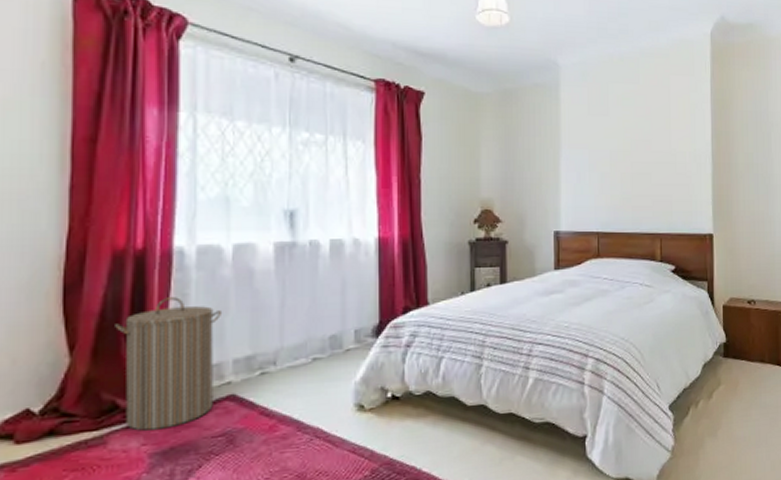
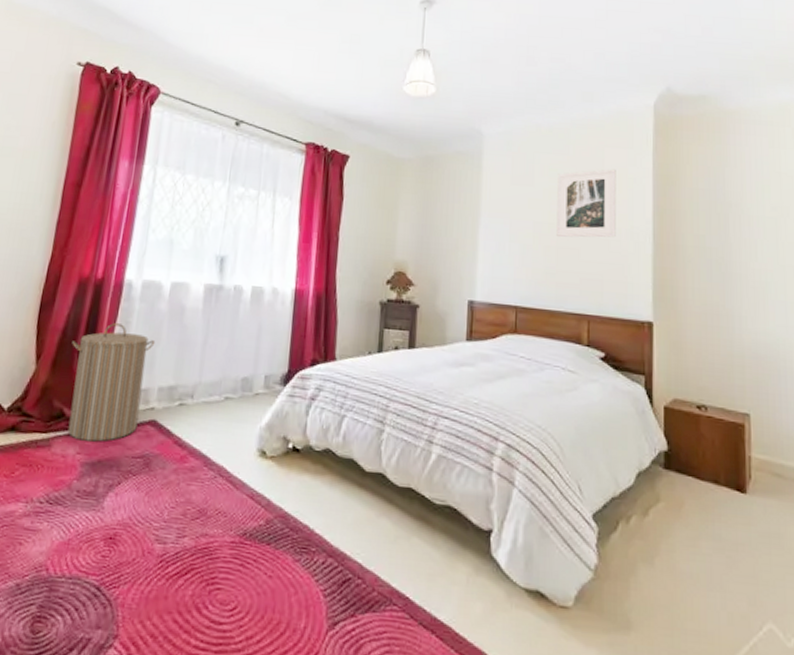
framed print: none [630,96,681,163] -> present [556,169,616,238]

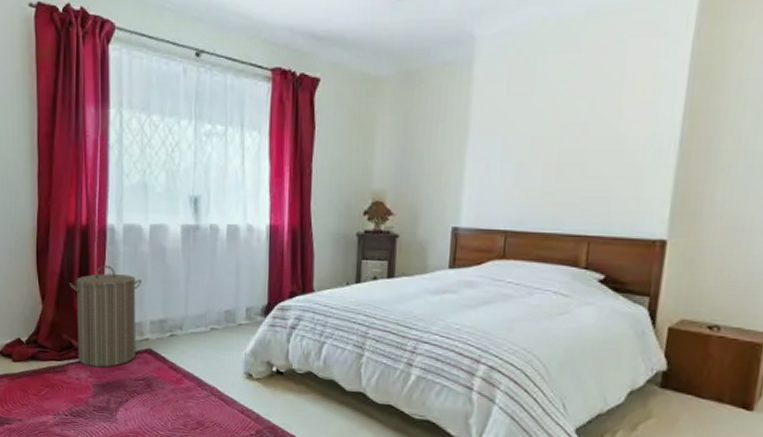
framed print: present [556,169,616,238] -> none [558,64,641,151]

